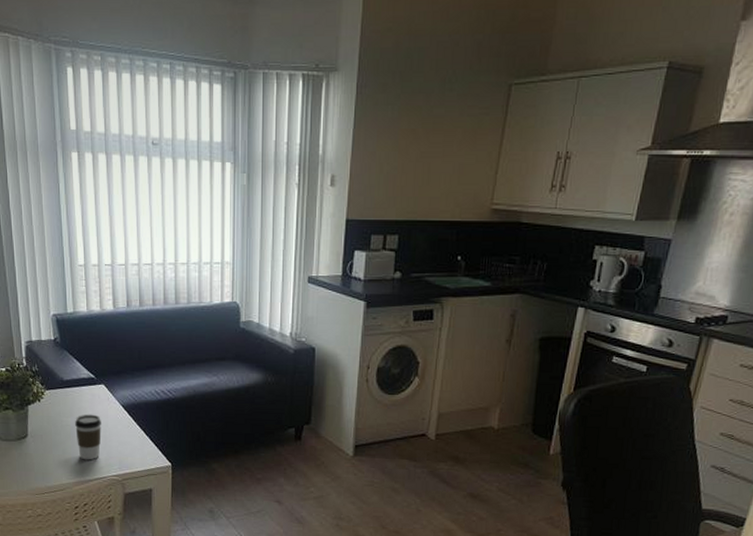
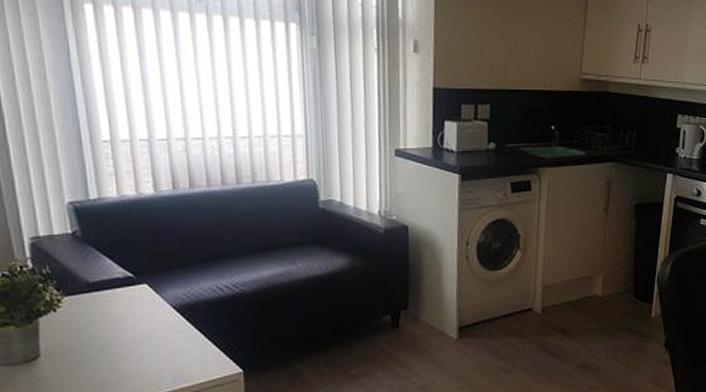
coffee cup: present [75,414,101,460] -> none [108,320,147,378]

